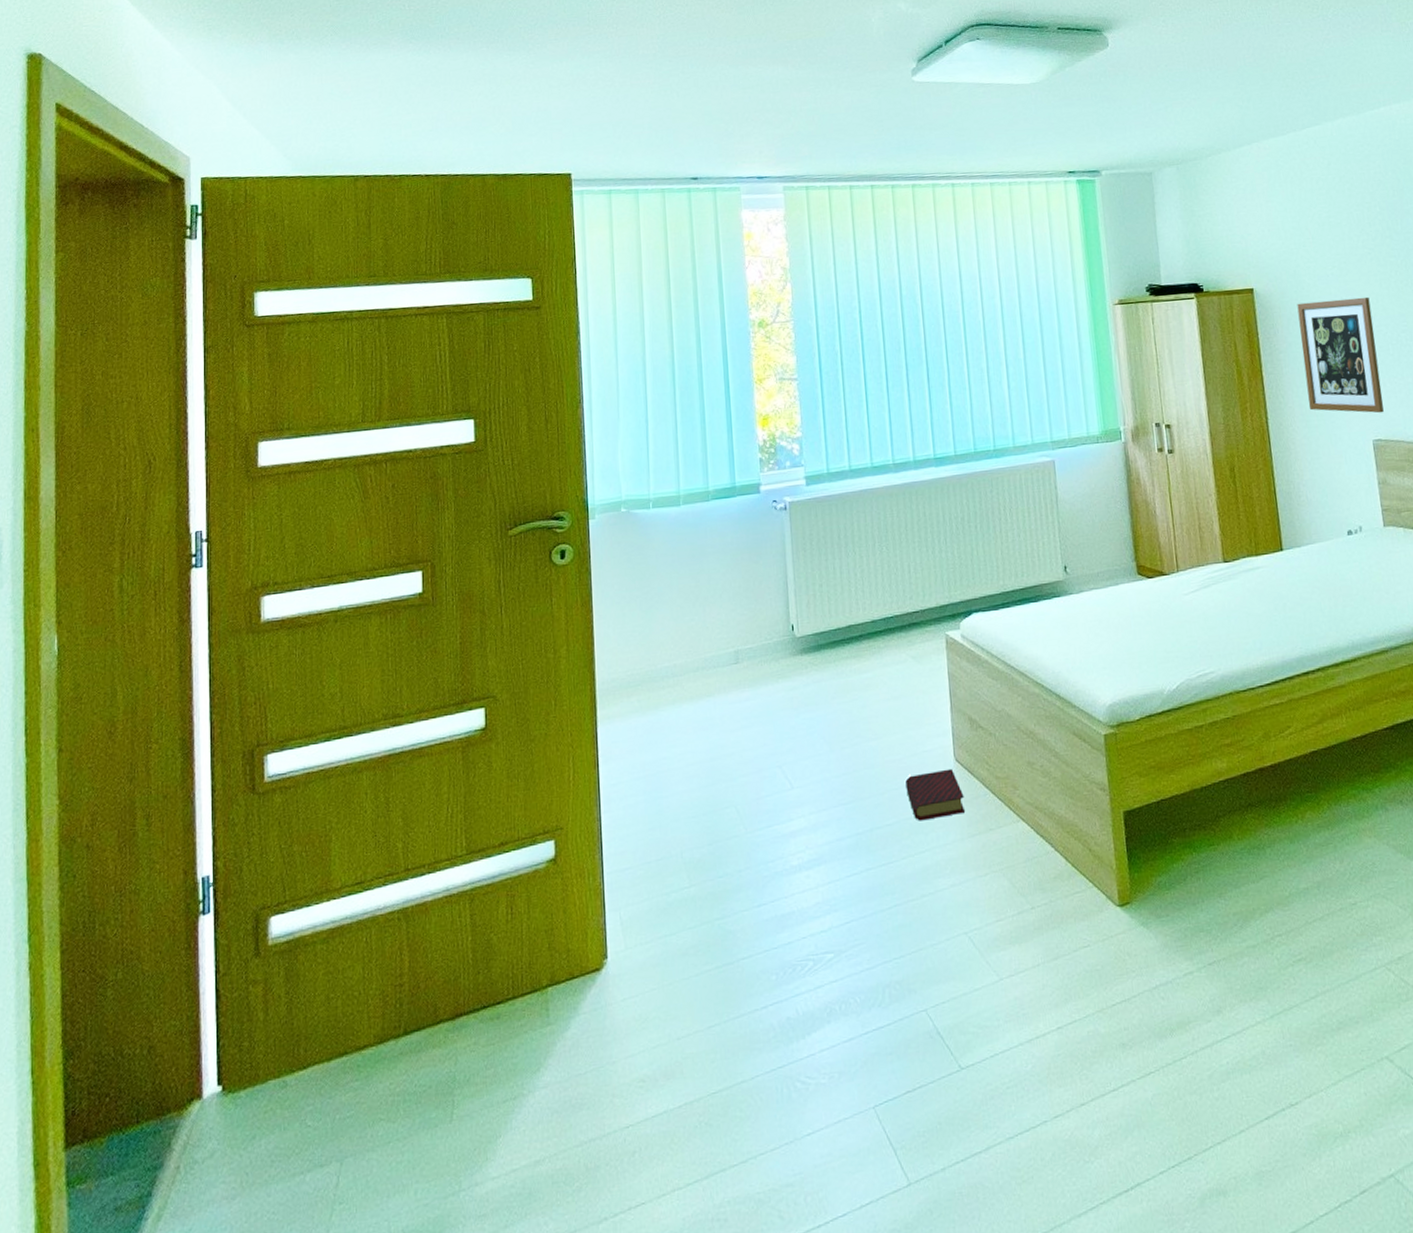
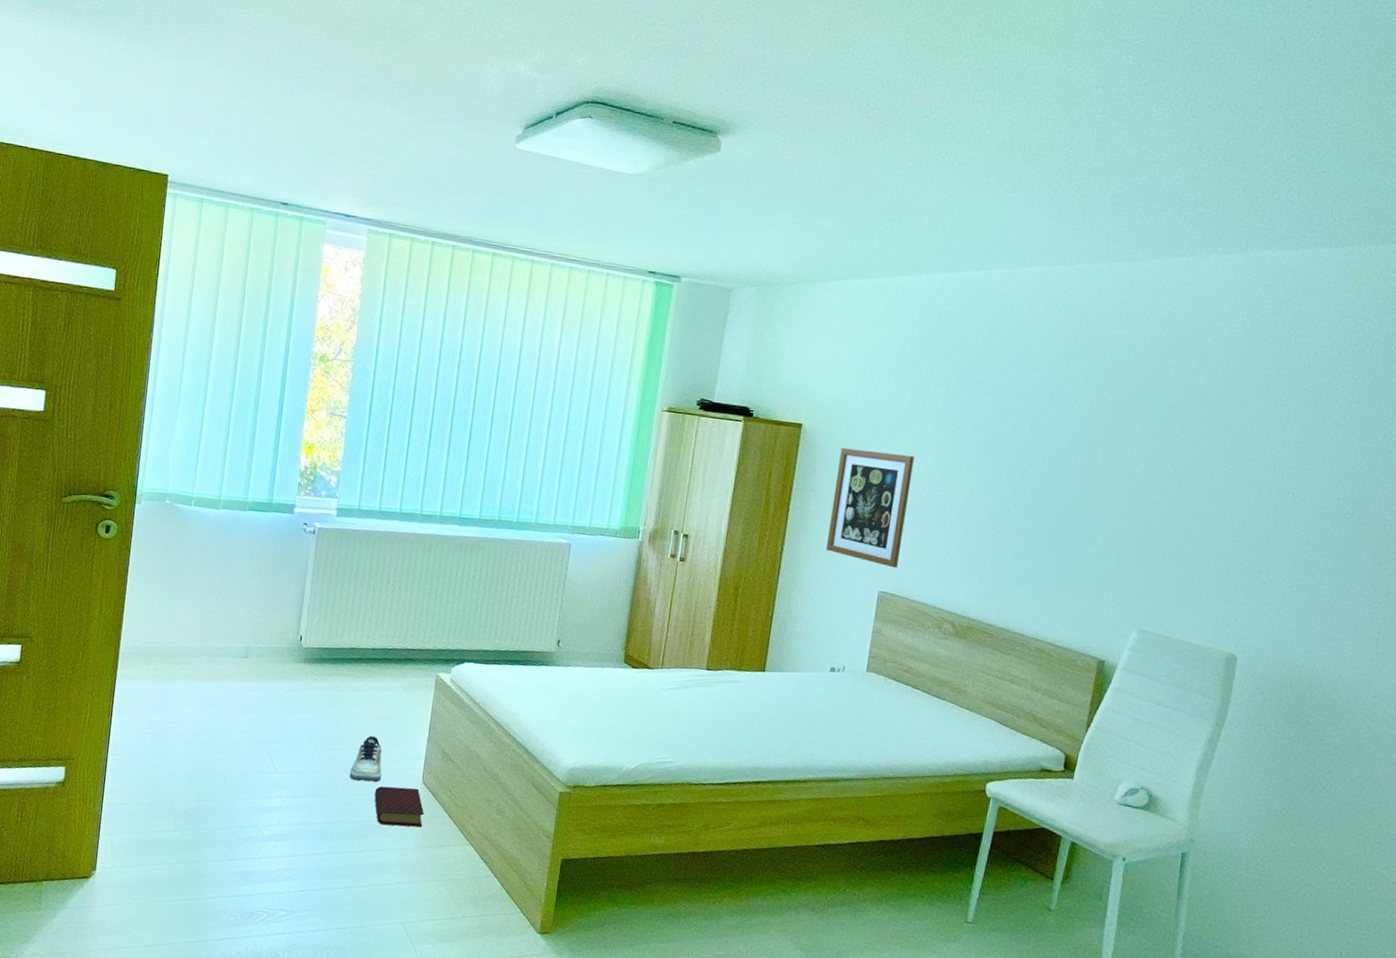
shoe: none [874,719,910,777] -> present [350,735,382,783]

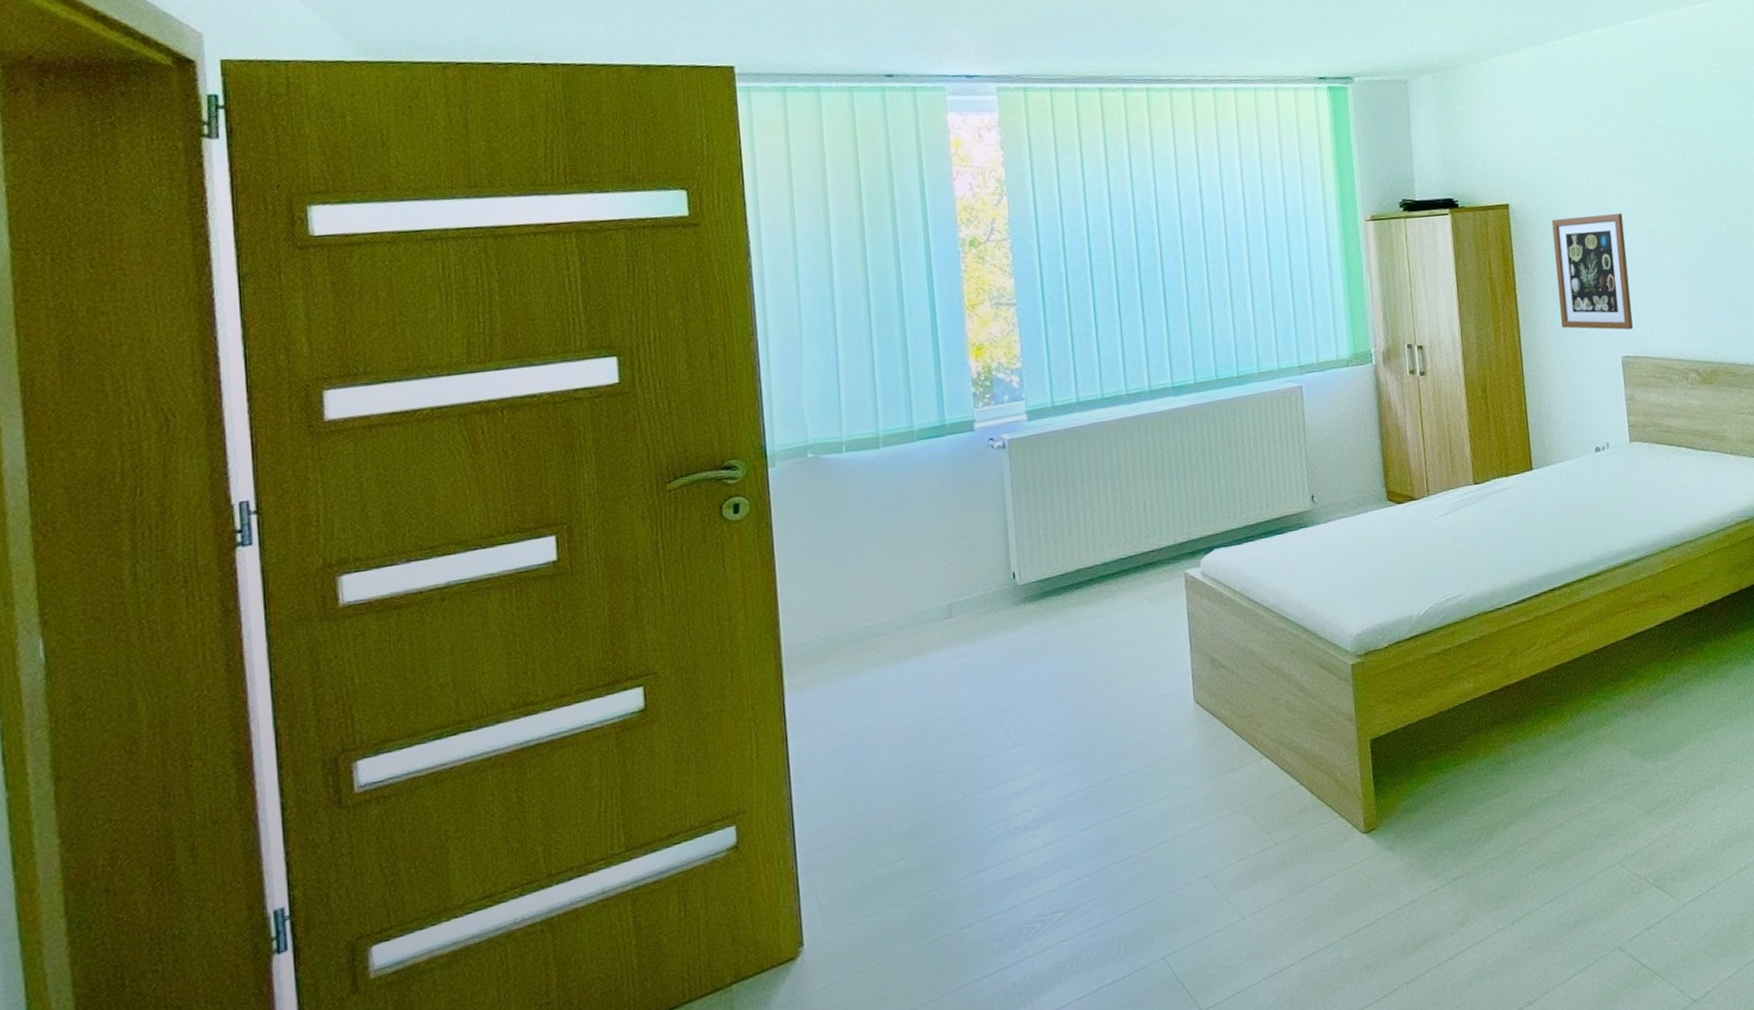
shoe: present [350,735,382,783] -> none [1107,665,1146,726]
book: present [374,786,424,827] -> none [1141,711,1207,768]

